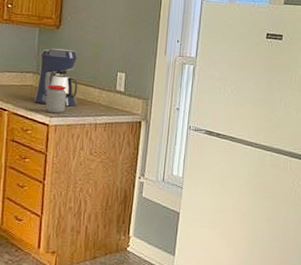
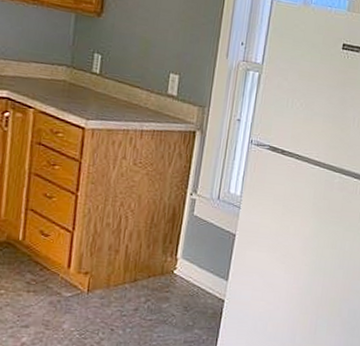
coffee maker: present [34,48,78,107] -> none [66,39,123,109]
jar: present [45,84,66,114] -> none [81,81,107,116]

